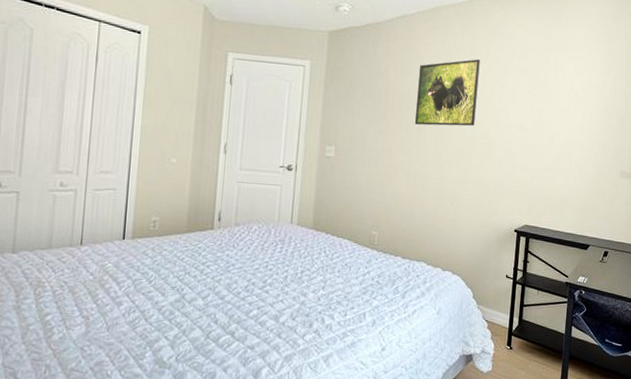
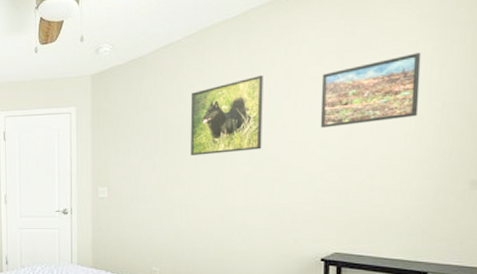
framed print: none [520,61,594,114] -> present [320,53,422,128]

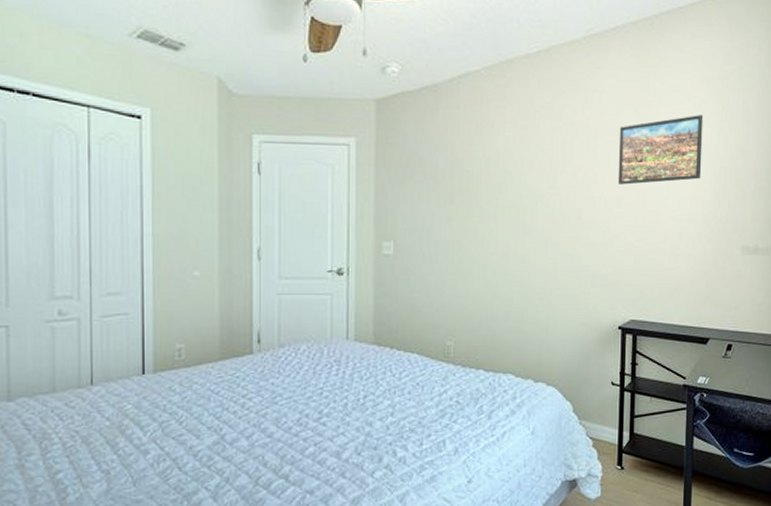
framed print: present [191,75,263,156] -> none [490,121,565,208]

